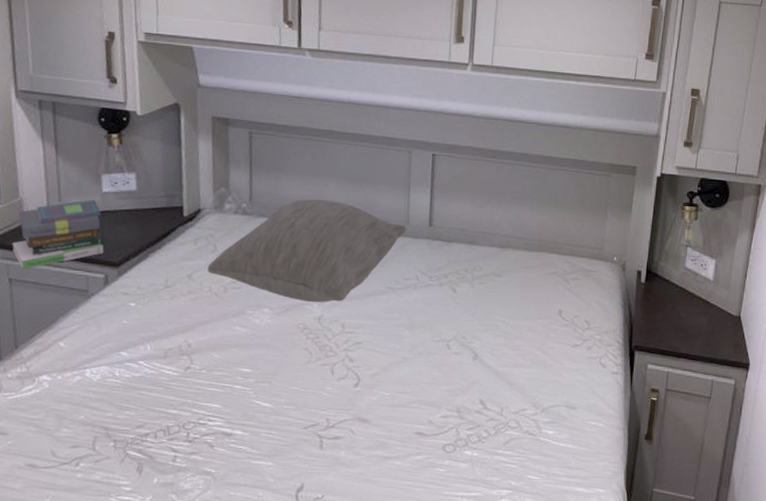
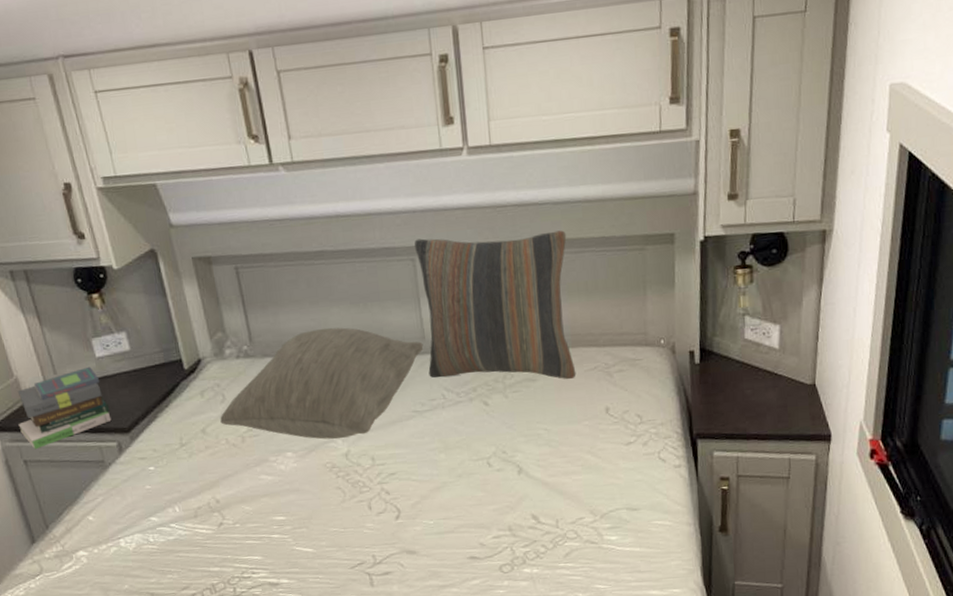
pillow: none [407,134,546,280] -> present [414,230,576,380]

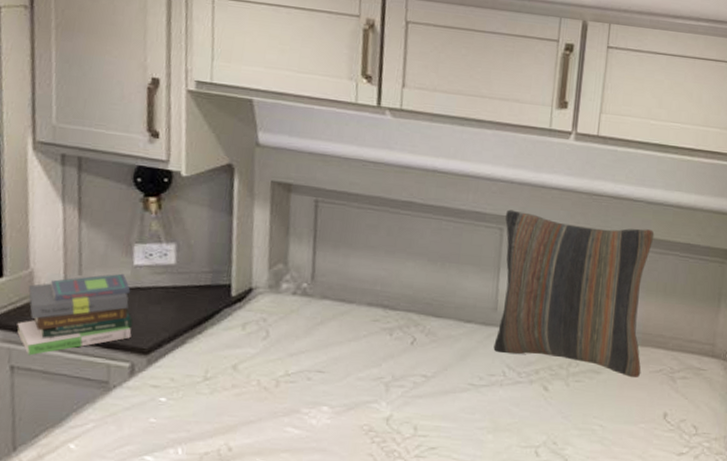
pillow: present [220,327,424,439] -> none [256,280,494,401]

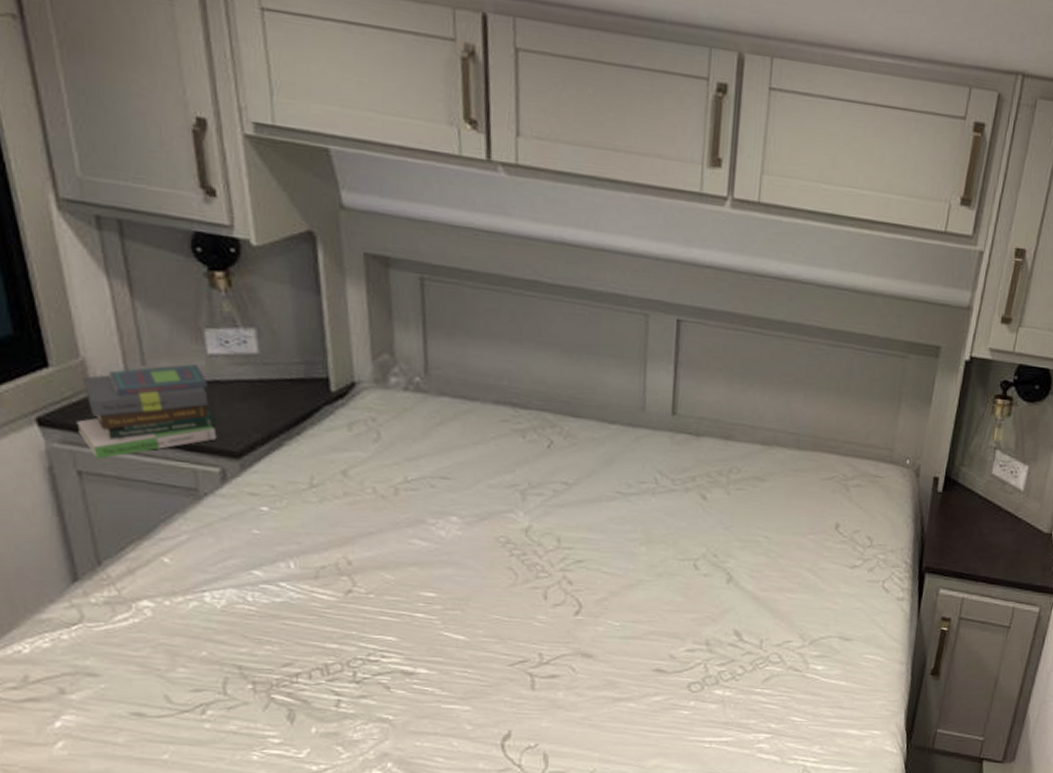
pillow: present [493,209,655,378] -> none [643,291,826,486]

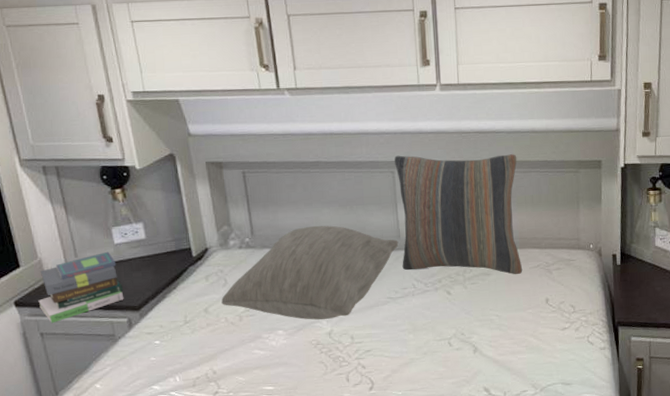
pillow: none [369,374,642,510] -> present [221,225,399,320]
pillow: none [643,291,826,486] -> present [394,154,523,275]

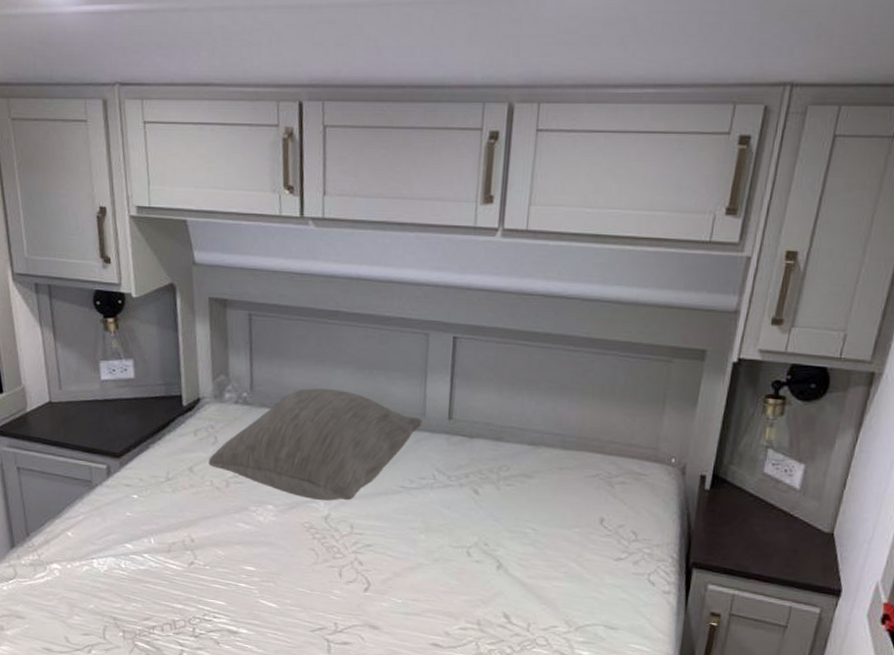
books: present [38,251,124,324] -> none [18,387,106,459]
pillow: present [394,154,523,275] -> none [423,314,591,483]

